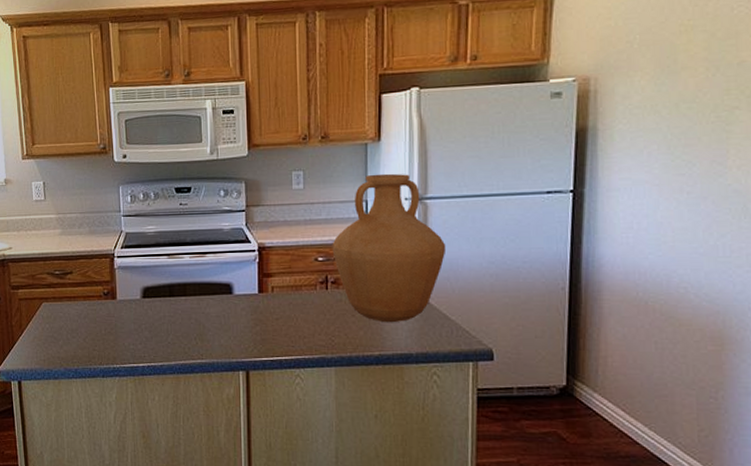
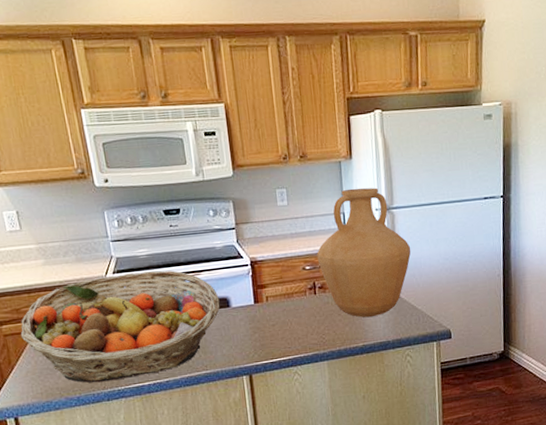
fruit basket: none [33,249,222,357] -> present [20,270,220,383]

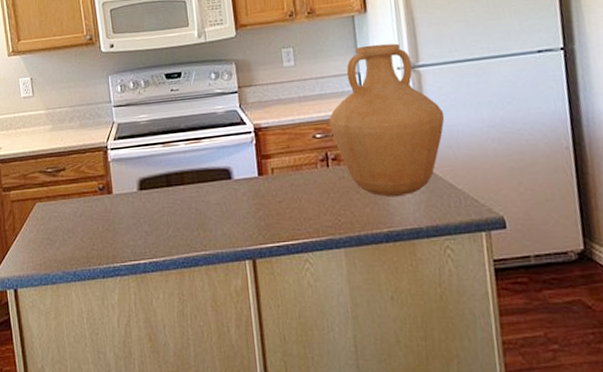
fruit basket: present [20,270,220,383] -> none [25,137,221,257]

